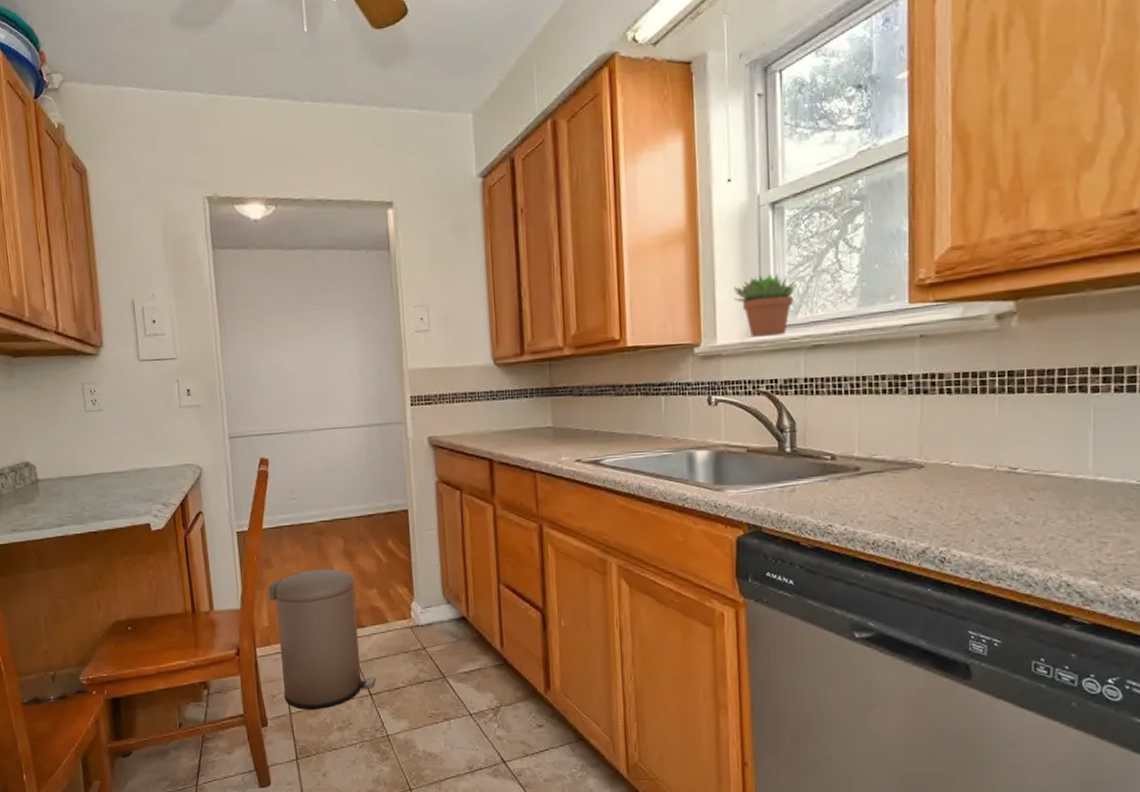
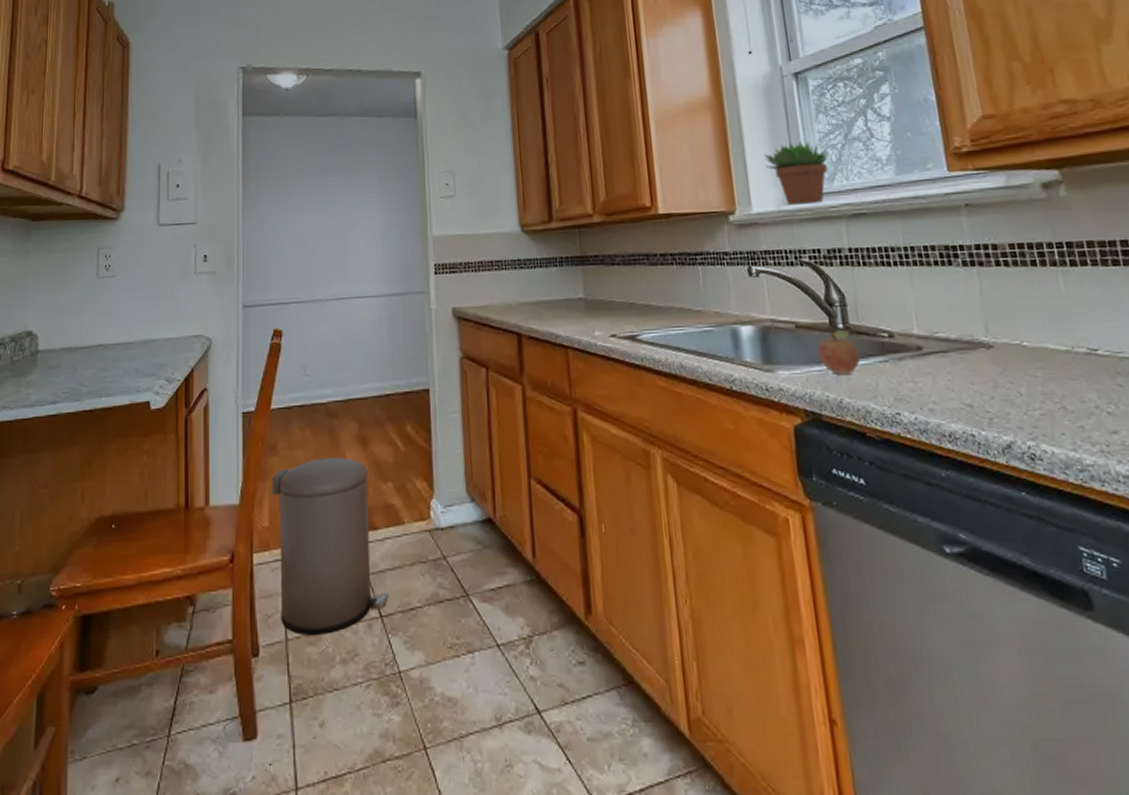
fruit: none [764,452,803,493] -> present [817,329,861,374]

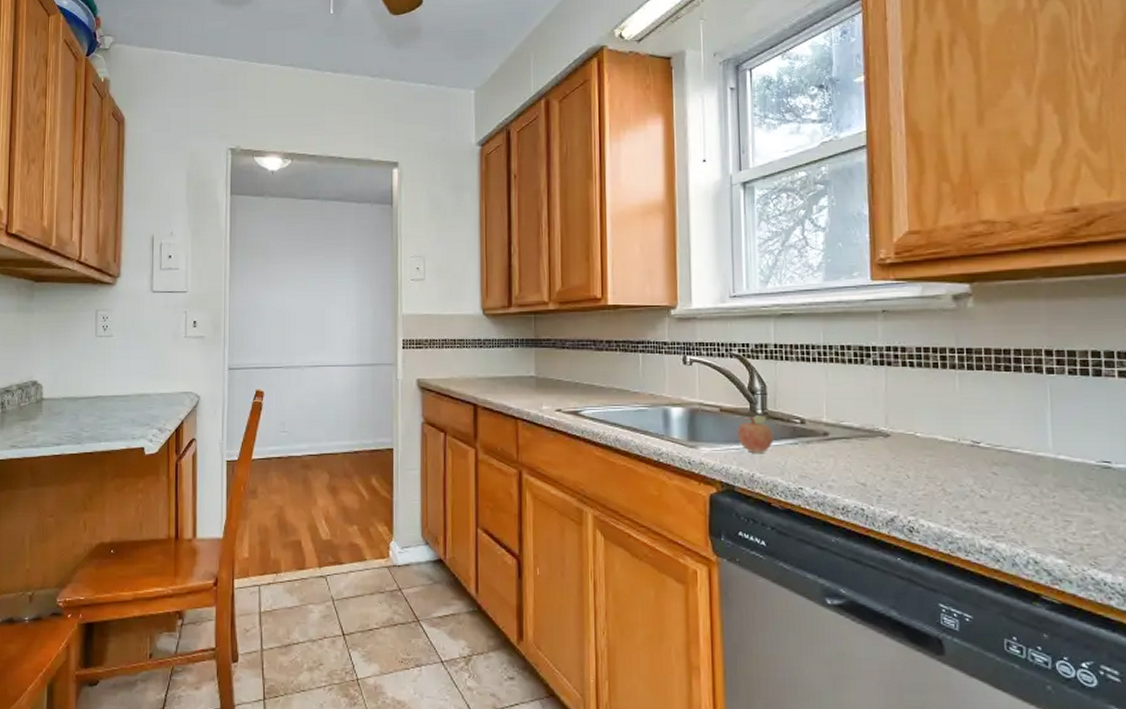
pedal bin: present [271,457,389,635] -> none [251,503,350,647]
succulent plant: present [765,140,830,205] -> none [708,245,767,303]

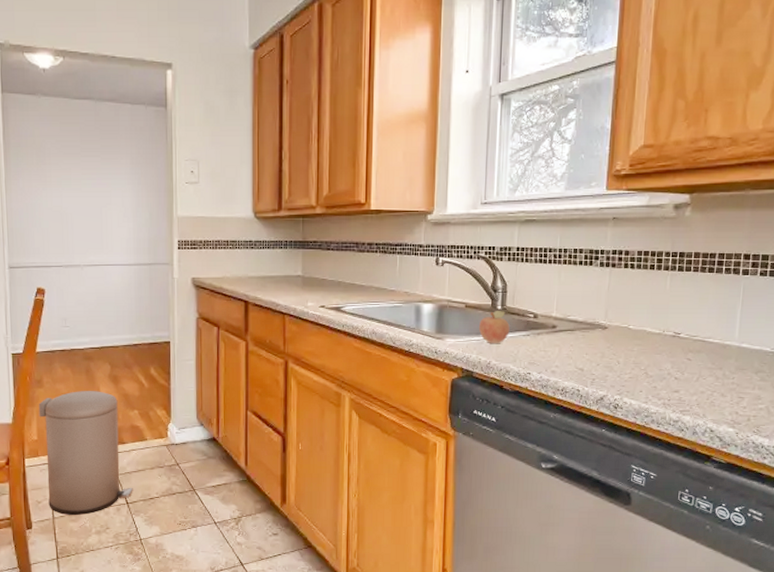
pedal bin: none [251,503,350,647] -> present [38,391,133,515]

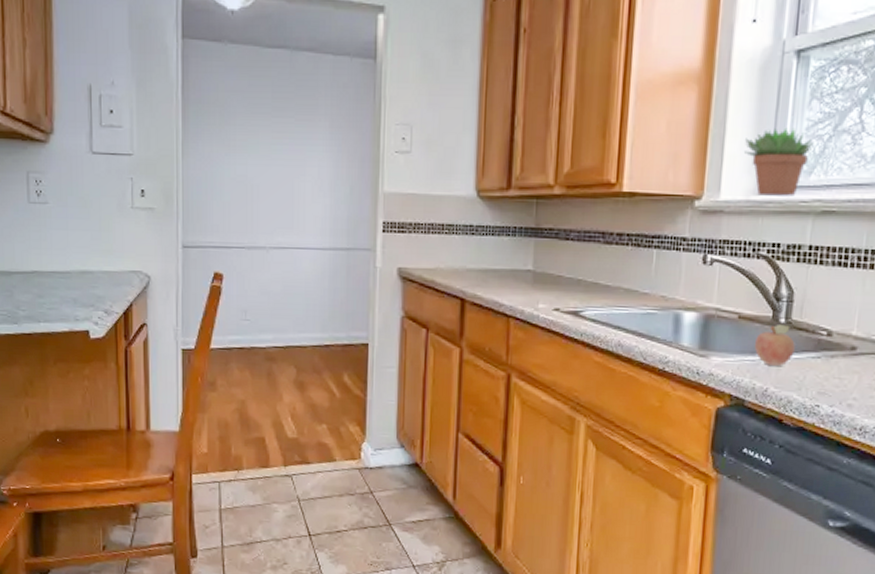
pedal bin: present [38,391,133,515] -> none [210,397,317,545]
succulent plant: none [464,155,517,209] -> present [744,127,814,196]

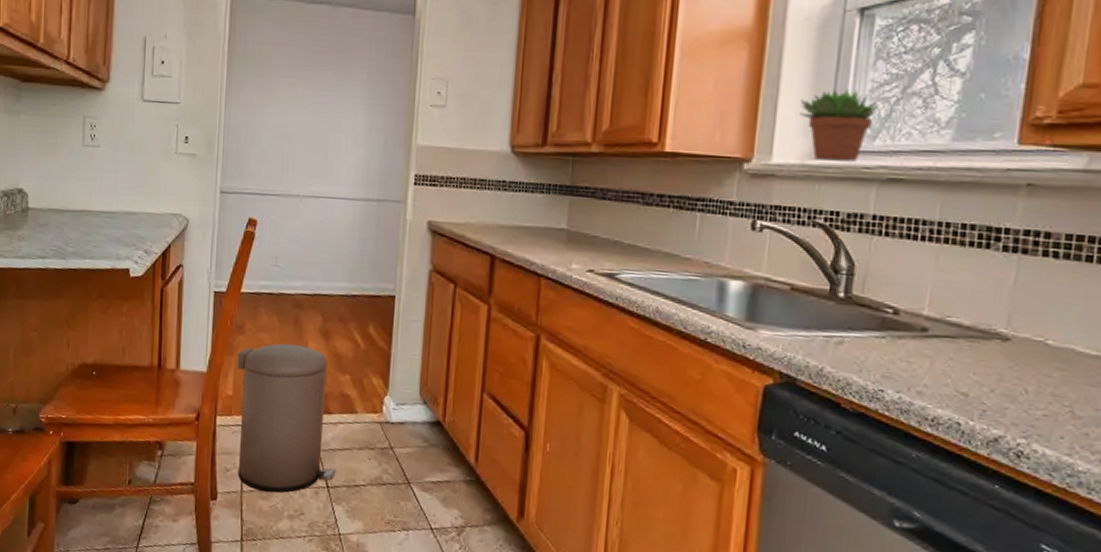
pedal bin: none [210,397,317,545] -> present [237,343,336,493]
fruit: present [754,323,795,366] -> none [808,298,856,344]

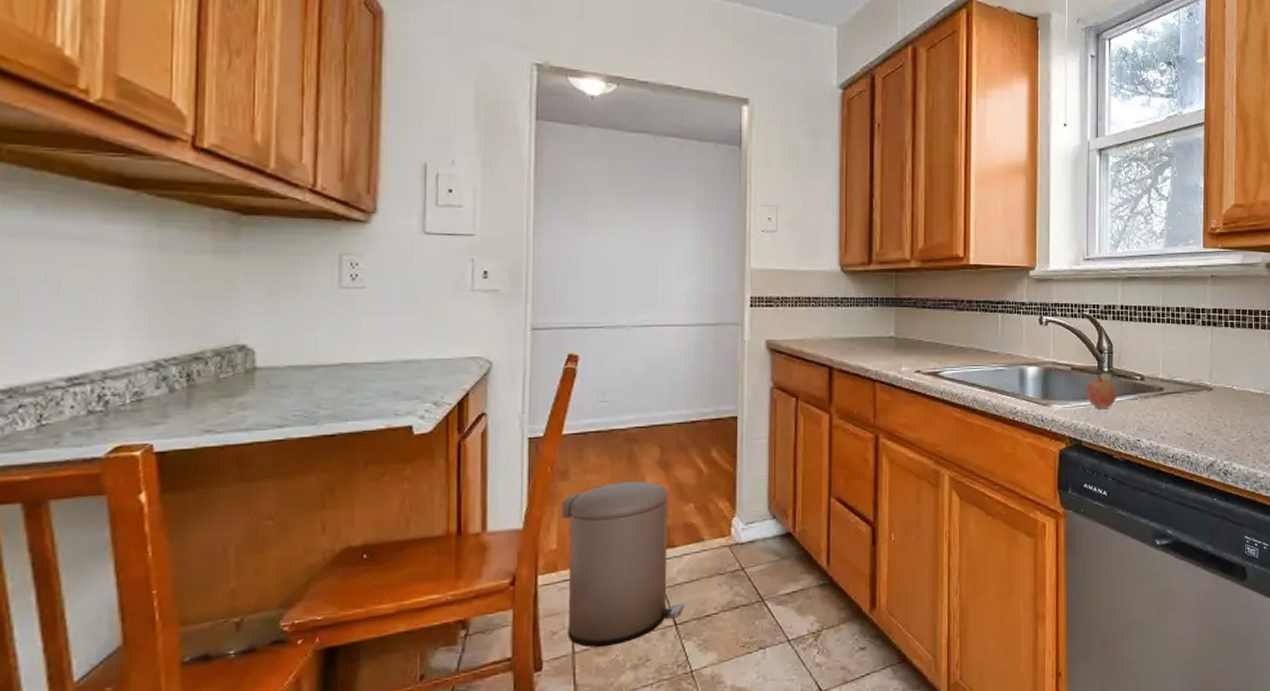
succulent plant: present [800,89,879,162] -> none [1066,210,1117,266]
fruit: none [808,298,856,344] -> present [1085,372,1117,409]

